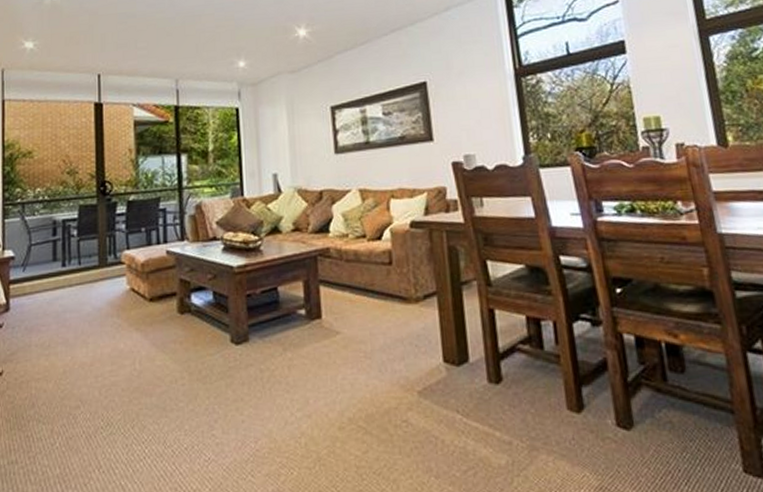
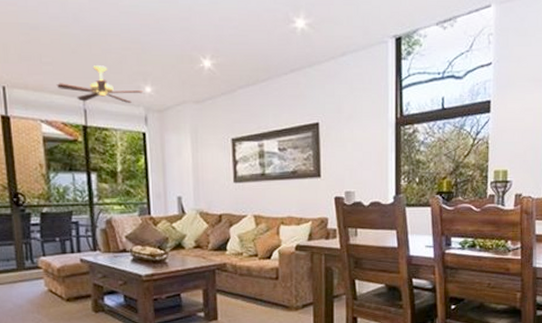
ceiling fan: none [150,45,237,82] -> present [56,65,143,103]

